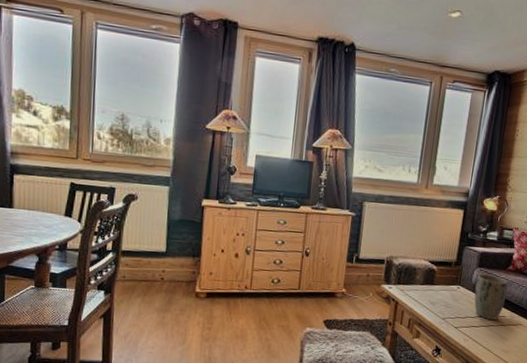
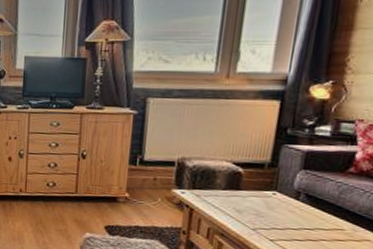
plant pot: present [474,274,508,320] -> none [296,178,348,234]

